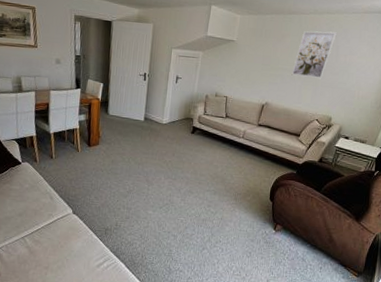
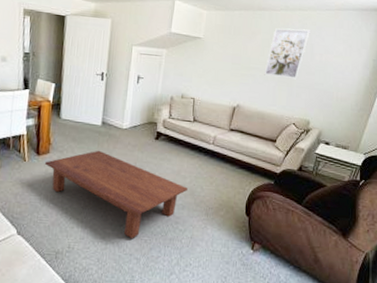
coffee table: none [95,142,219,219] -> present [44,150,188,239]

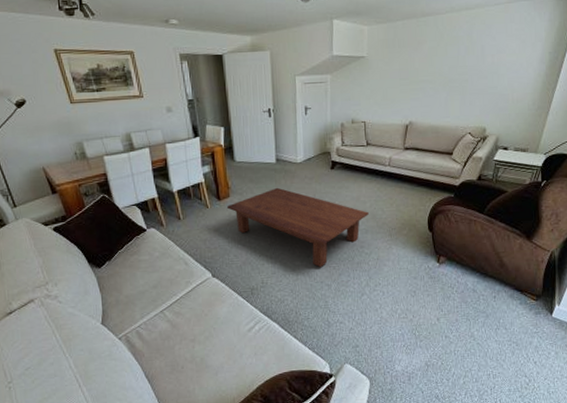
wall art: present [264,28,310,80] -> none [434,30,480,87]

